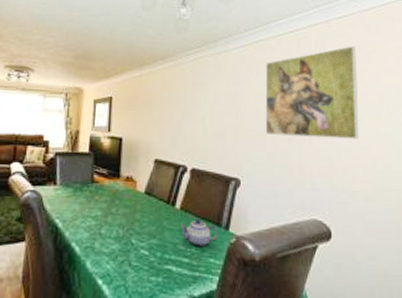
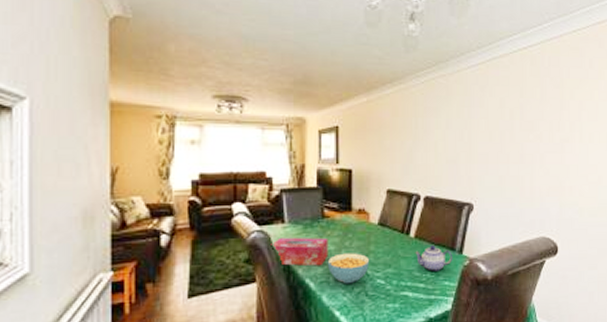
tissue box: none [42,198,96,231] -> present [271,237,329,266]
cereal bowl: none [93,219,134,252] -> present [327,253,369,284]
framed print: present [265,46,359,140] -> none [498,62,588,158]

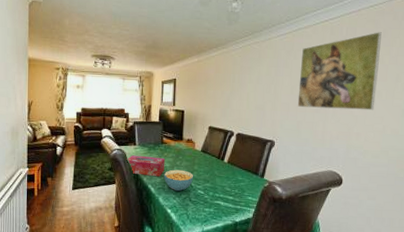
teapot: present [415,245,453,271] -> none [227,170,256,189]
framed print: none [498,62,588,158] -> present [297,32,382,111]

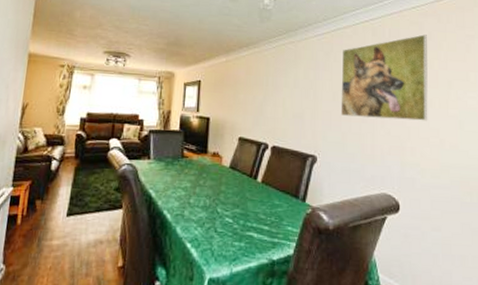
tissue box: present [126,155,165,177] -> none [137,171,186,200]
cereal bowl: present [163,169,193,192] -> none [183,190,220,219]

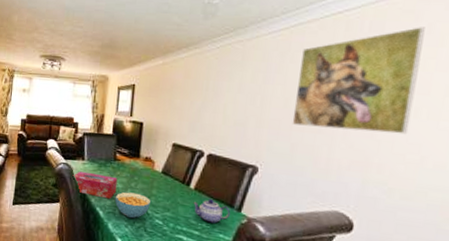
tissue box: none [137,171,186,200] -> present [73,171,118,199]
cereal bowl: none [183,190,220,219] -> present [114,192,150,219]
teapot: none [261,191,297,216] -> present [193,199,231,223]

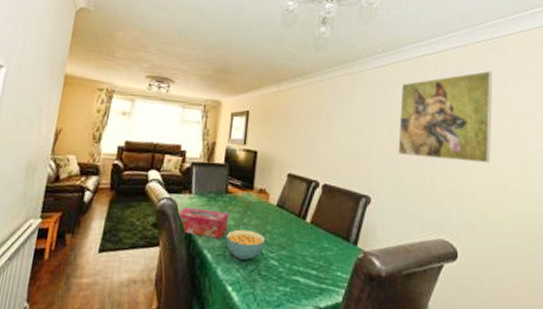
teapot: present [193,199,231,223] -> none [309,233,348,260]

